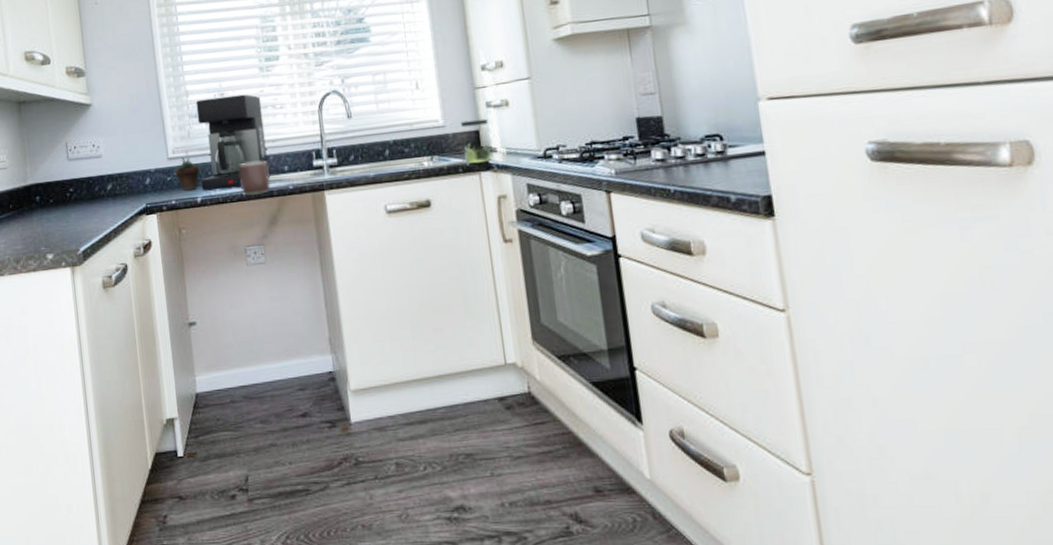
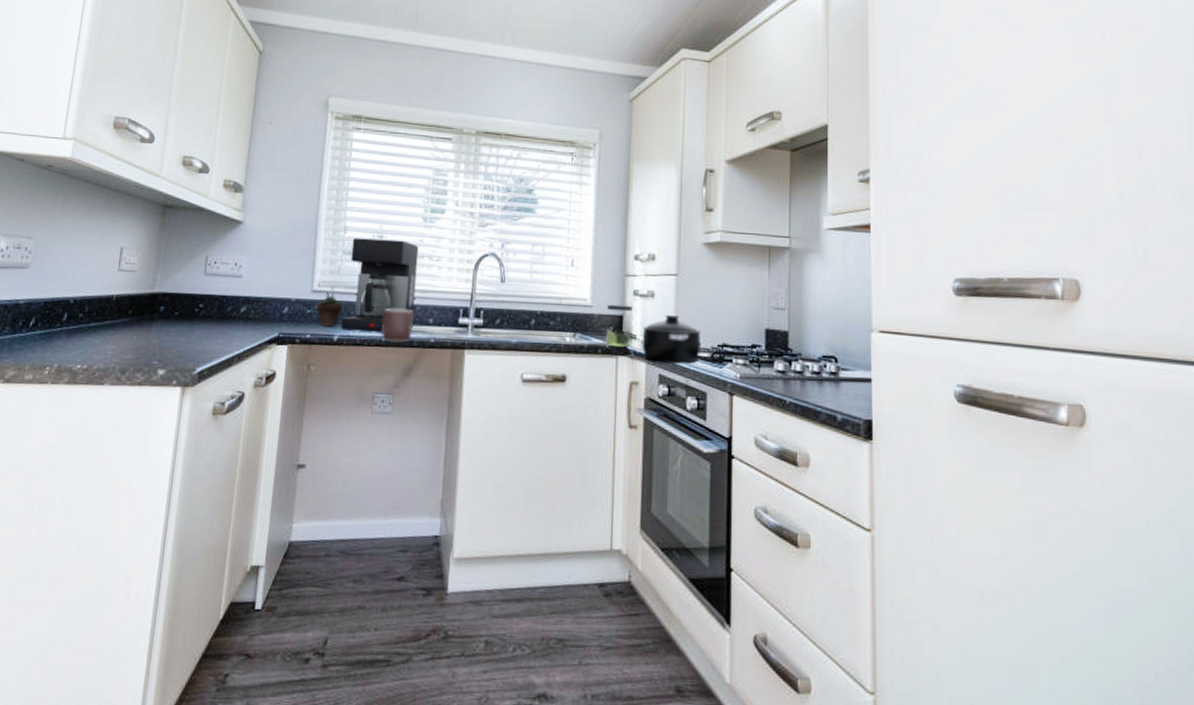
saucepan: none [501,120,568,171] -> present [642,314,701,364]

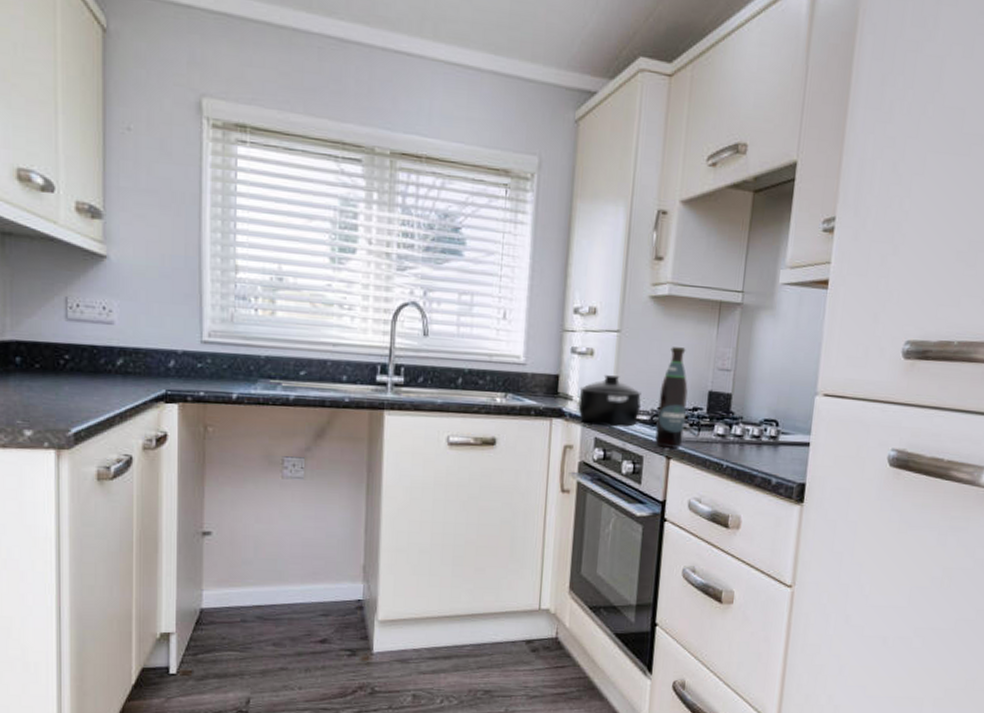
succulent plant: present [316,286,343,327] -> none [208,336,240,383]
coffee maker: present [340,238,419,332] -> none [239,279,327,390]
mug: present [380,308,414,344] -> none [287,363,324,403]
jar: present [606,304,633,348] -> none [539,362,570,409]
bottle: none [717,288,746,384] -> present [655,347,688,448]

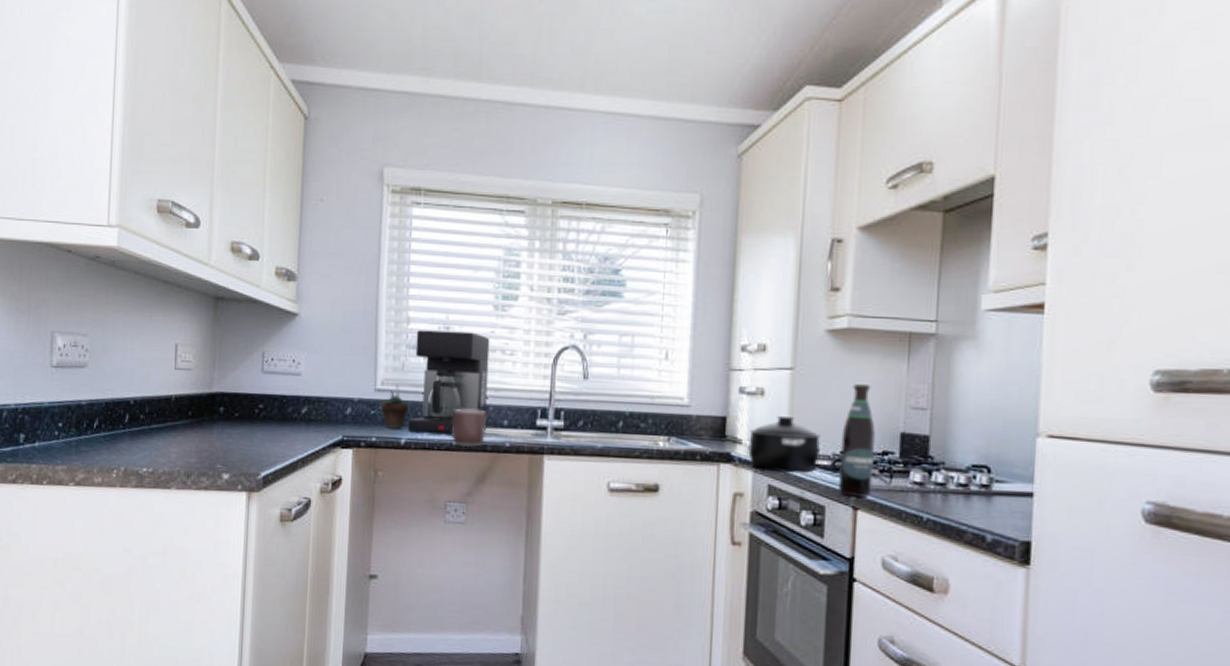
succulent plant: none [208,336,240,383] -> present [381,384,409,429]
coffee maker: none [239,279,327,390] -> present [407,330,490,435]
mug: none [287,363,324,403] -> present [451,409,486,448]

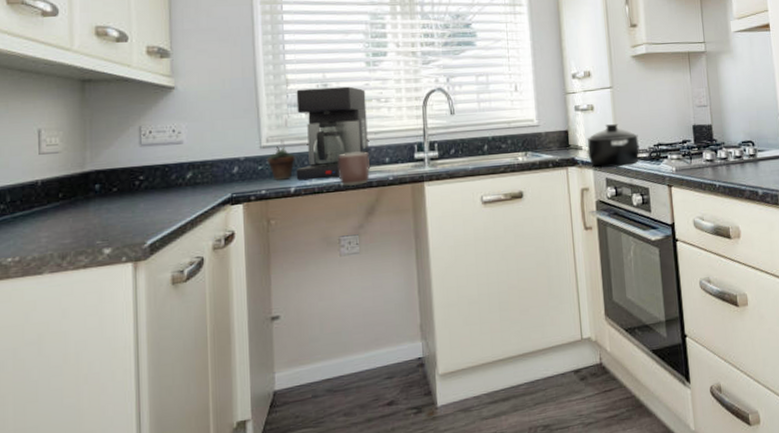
bottle: present [838,384,876,497] -> none [652,93,679,178]

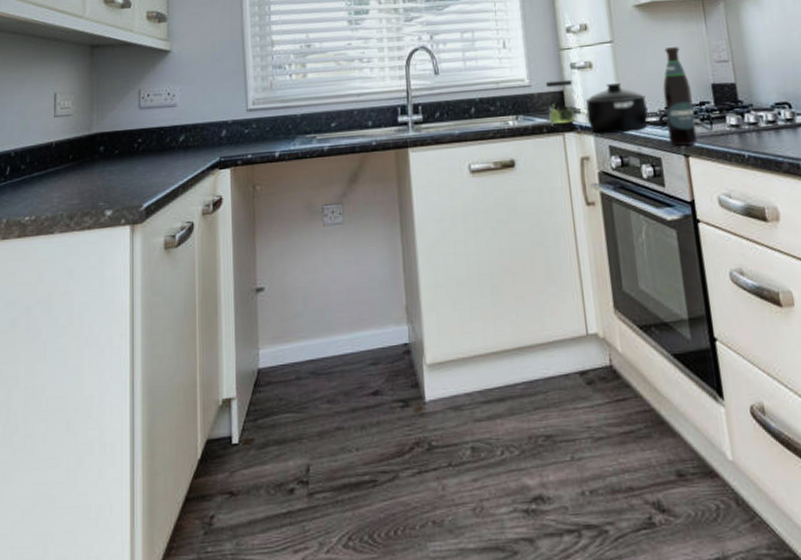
succulent plant: present [267,139,295,180] -> none [253,102,280,144]
coffee maker: present [296,86,371,181] -> none [280,46,354,145]
mug: present [338,152,370,187] -> none [321,115,353,152]
jar: none [553,120,577,160] -> present [546,79,575,124]
bottle: none [652,93,679,178] -> present [662,47,698,146]

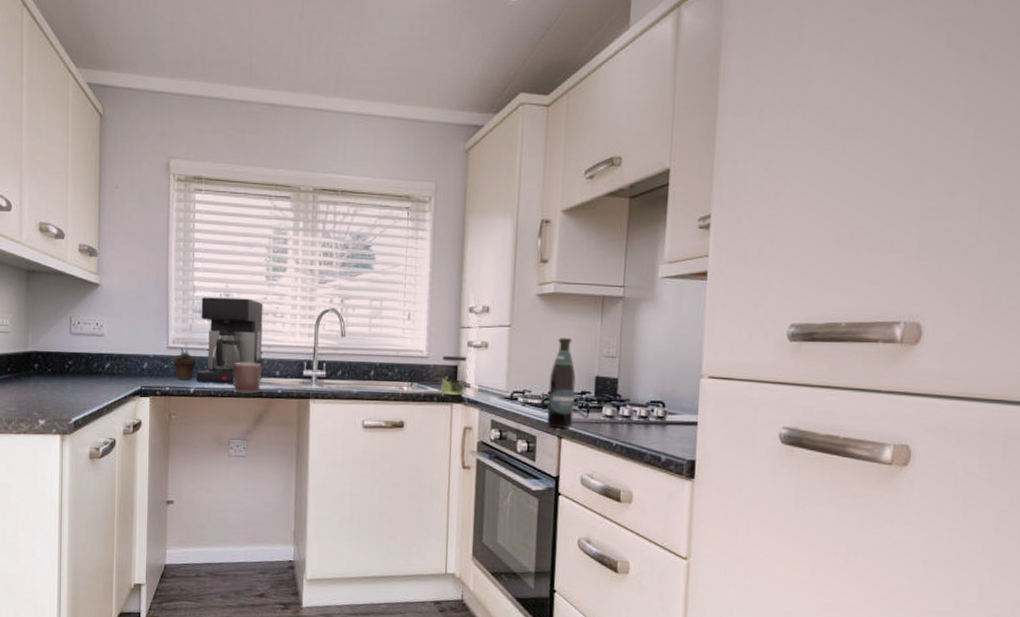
succulent plant: none [253,102,280,144] -> present [173,342,196,380]
coffee maker: none [280,46,354,145] -> present [196,297,263,384]
mug: none [321,115,353,152] -> present [232,363,261,395]
saucepan: present [585,82,648,133] -> none [475,364,532,411]

